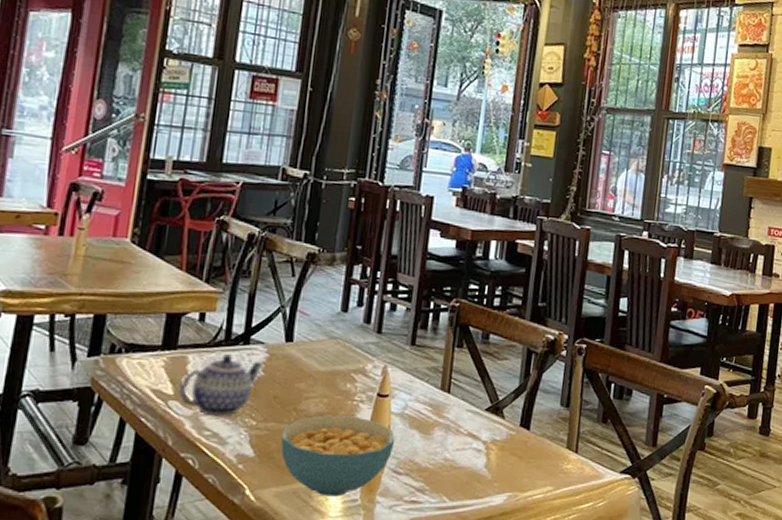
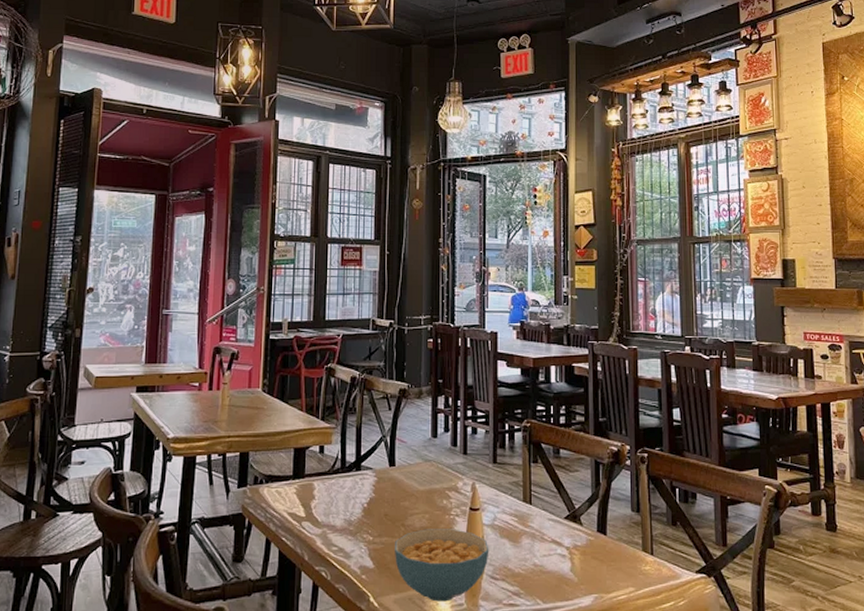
teapot: present [177,354,265,416] -> none [308,480,375,534]

